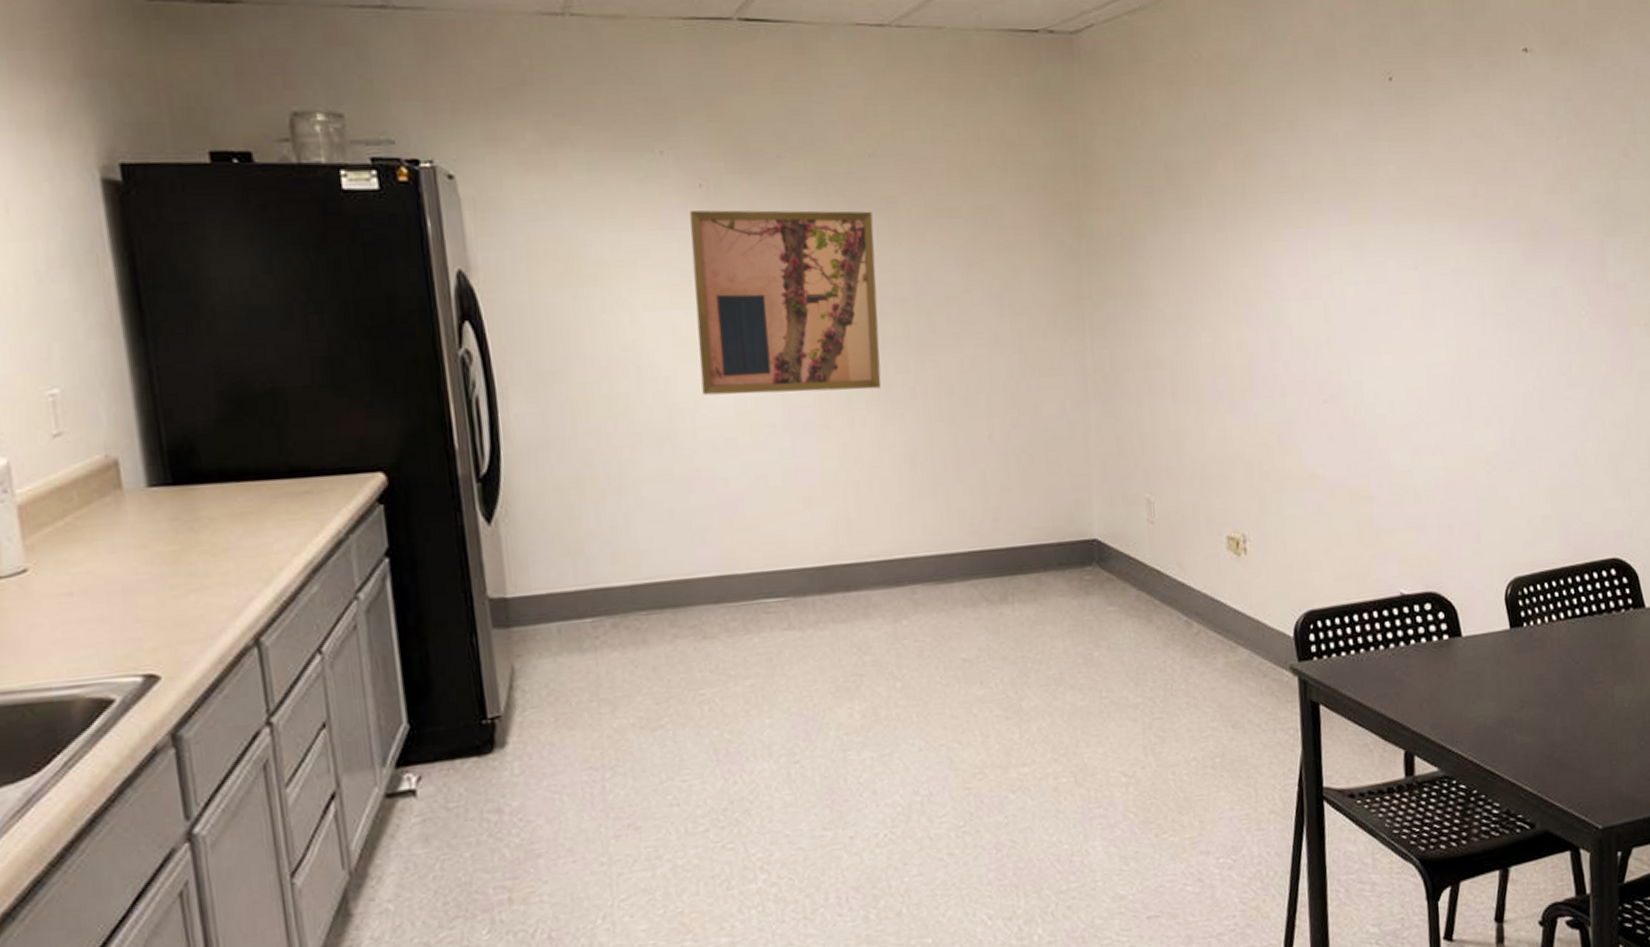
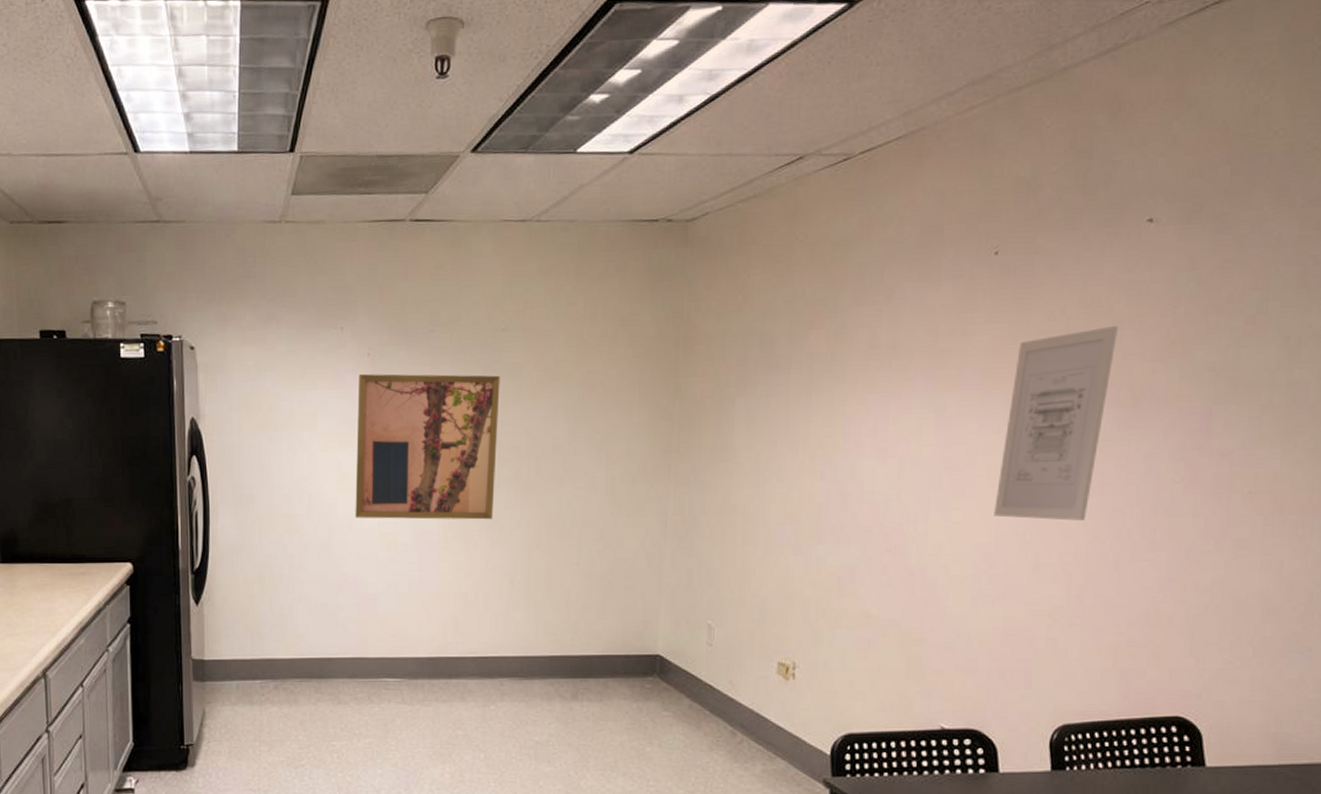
wall art: none [1422,157,1512,361] -> present [994,326,1118,521]

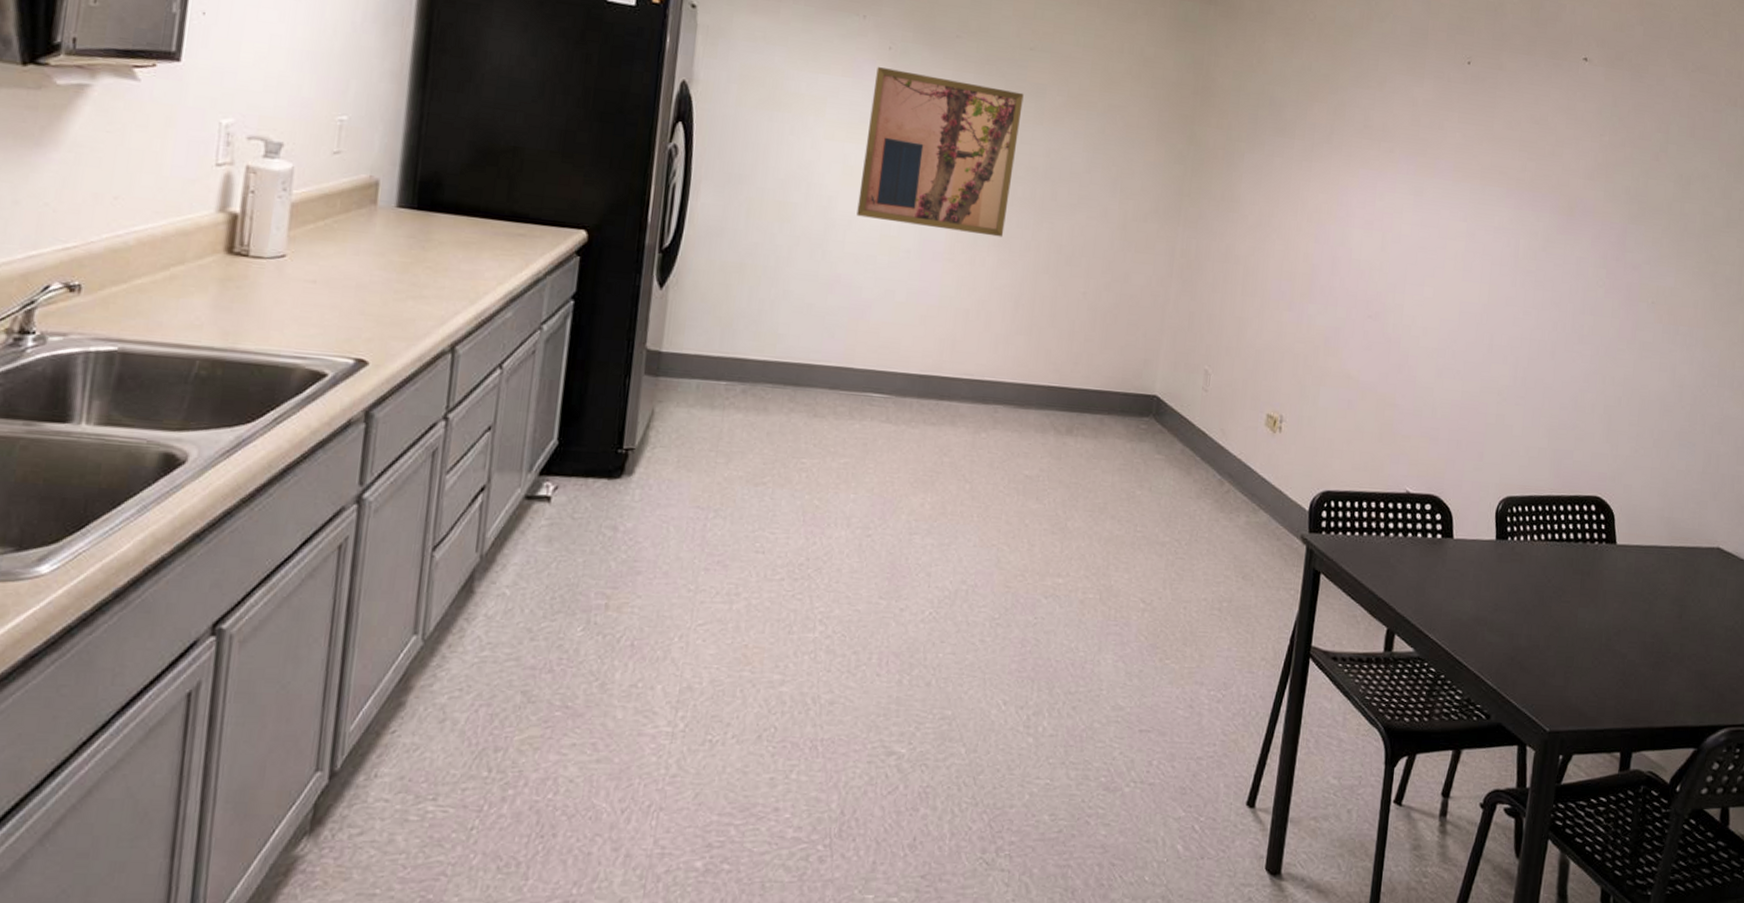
wall art: present [994,326,1118,521] -> none [1458,142,1559,310]

